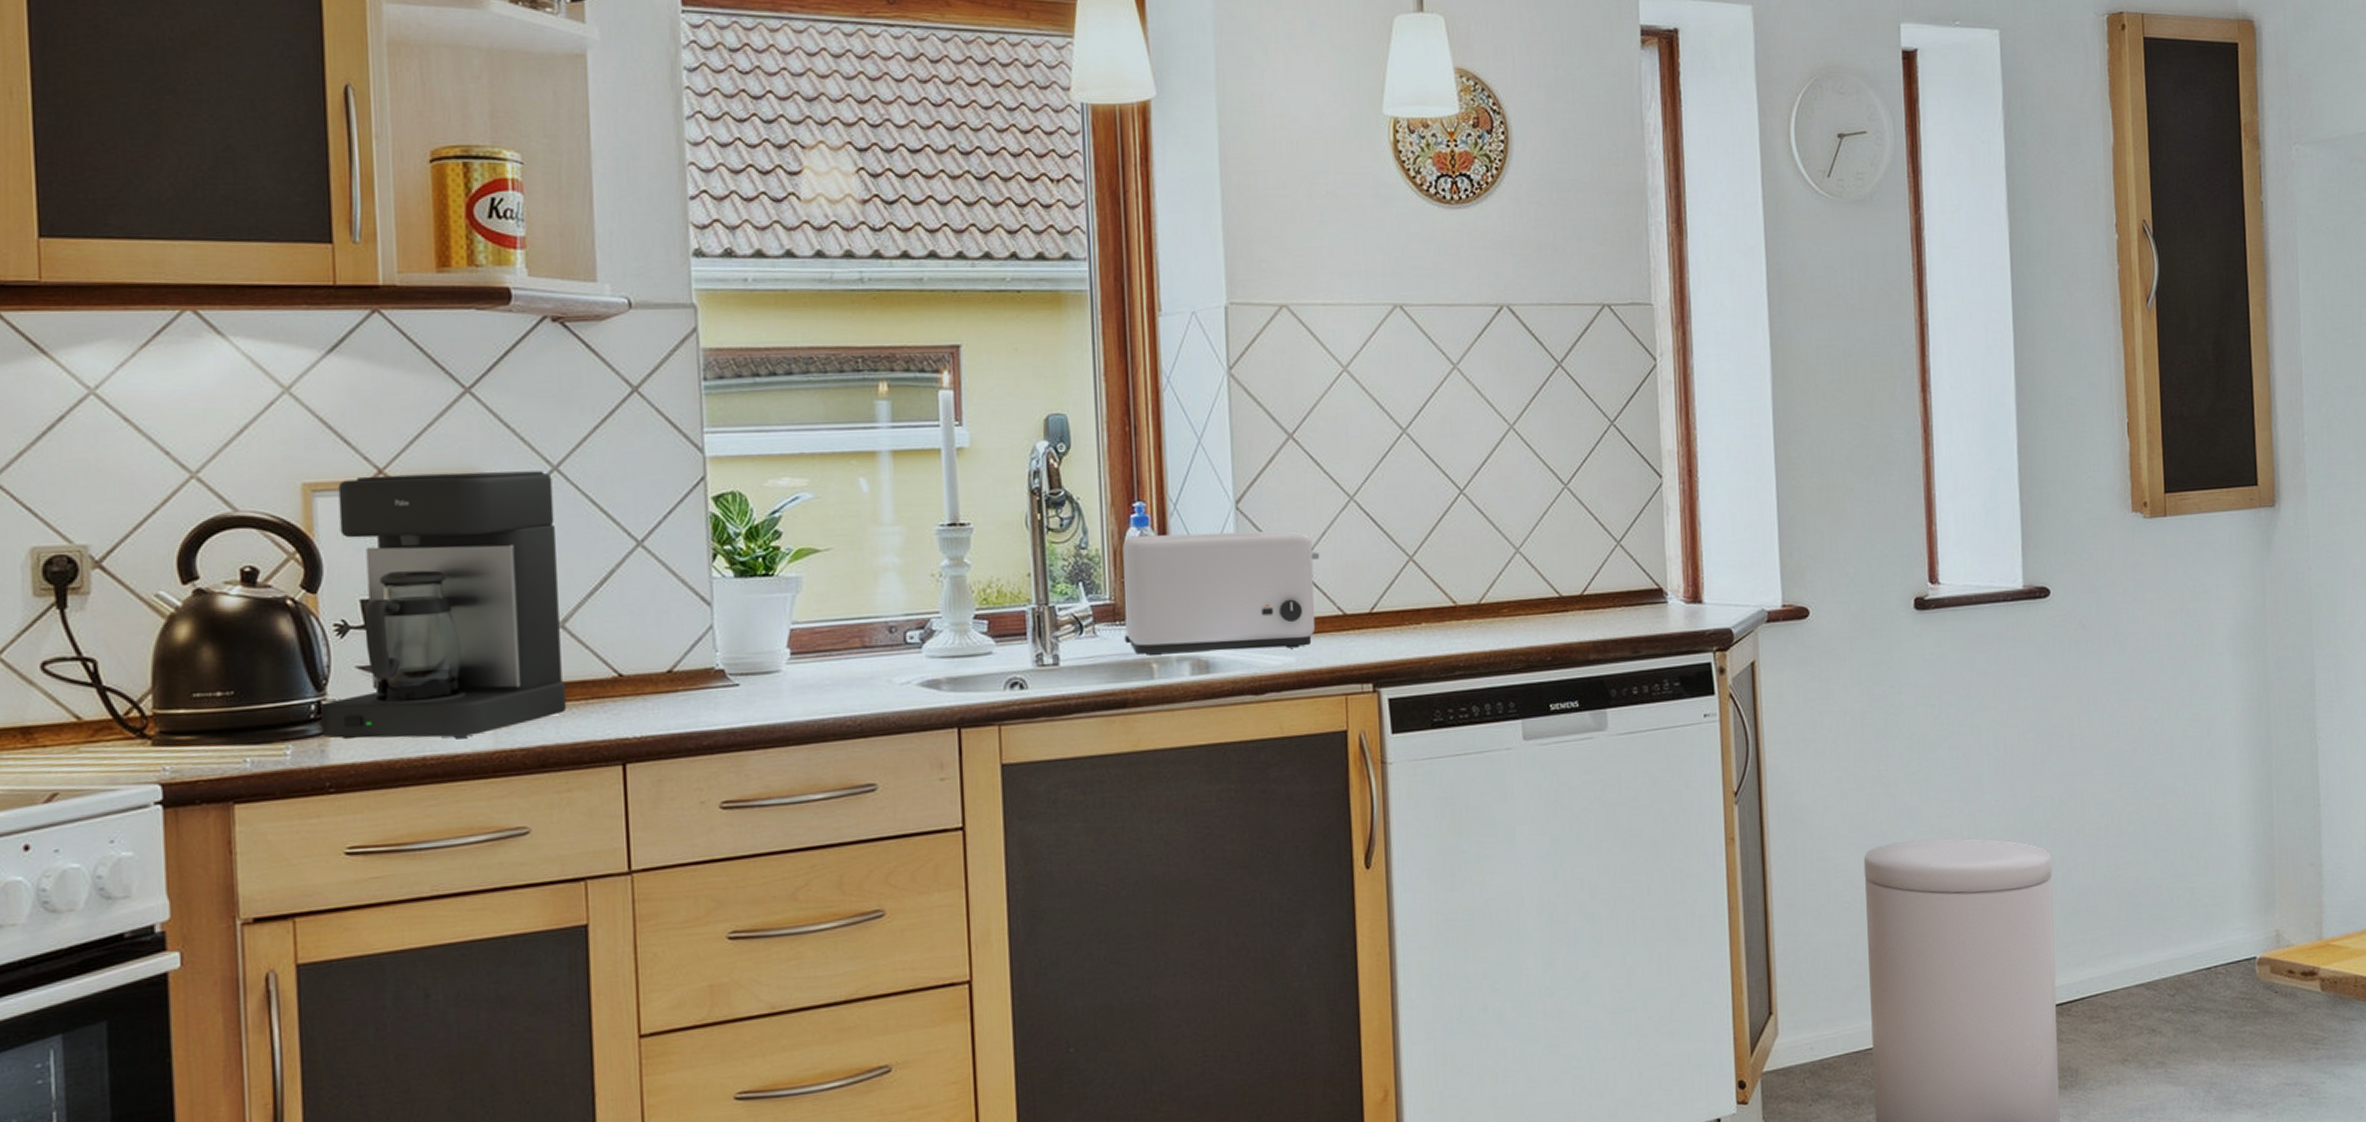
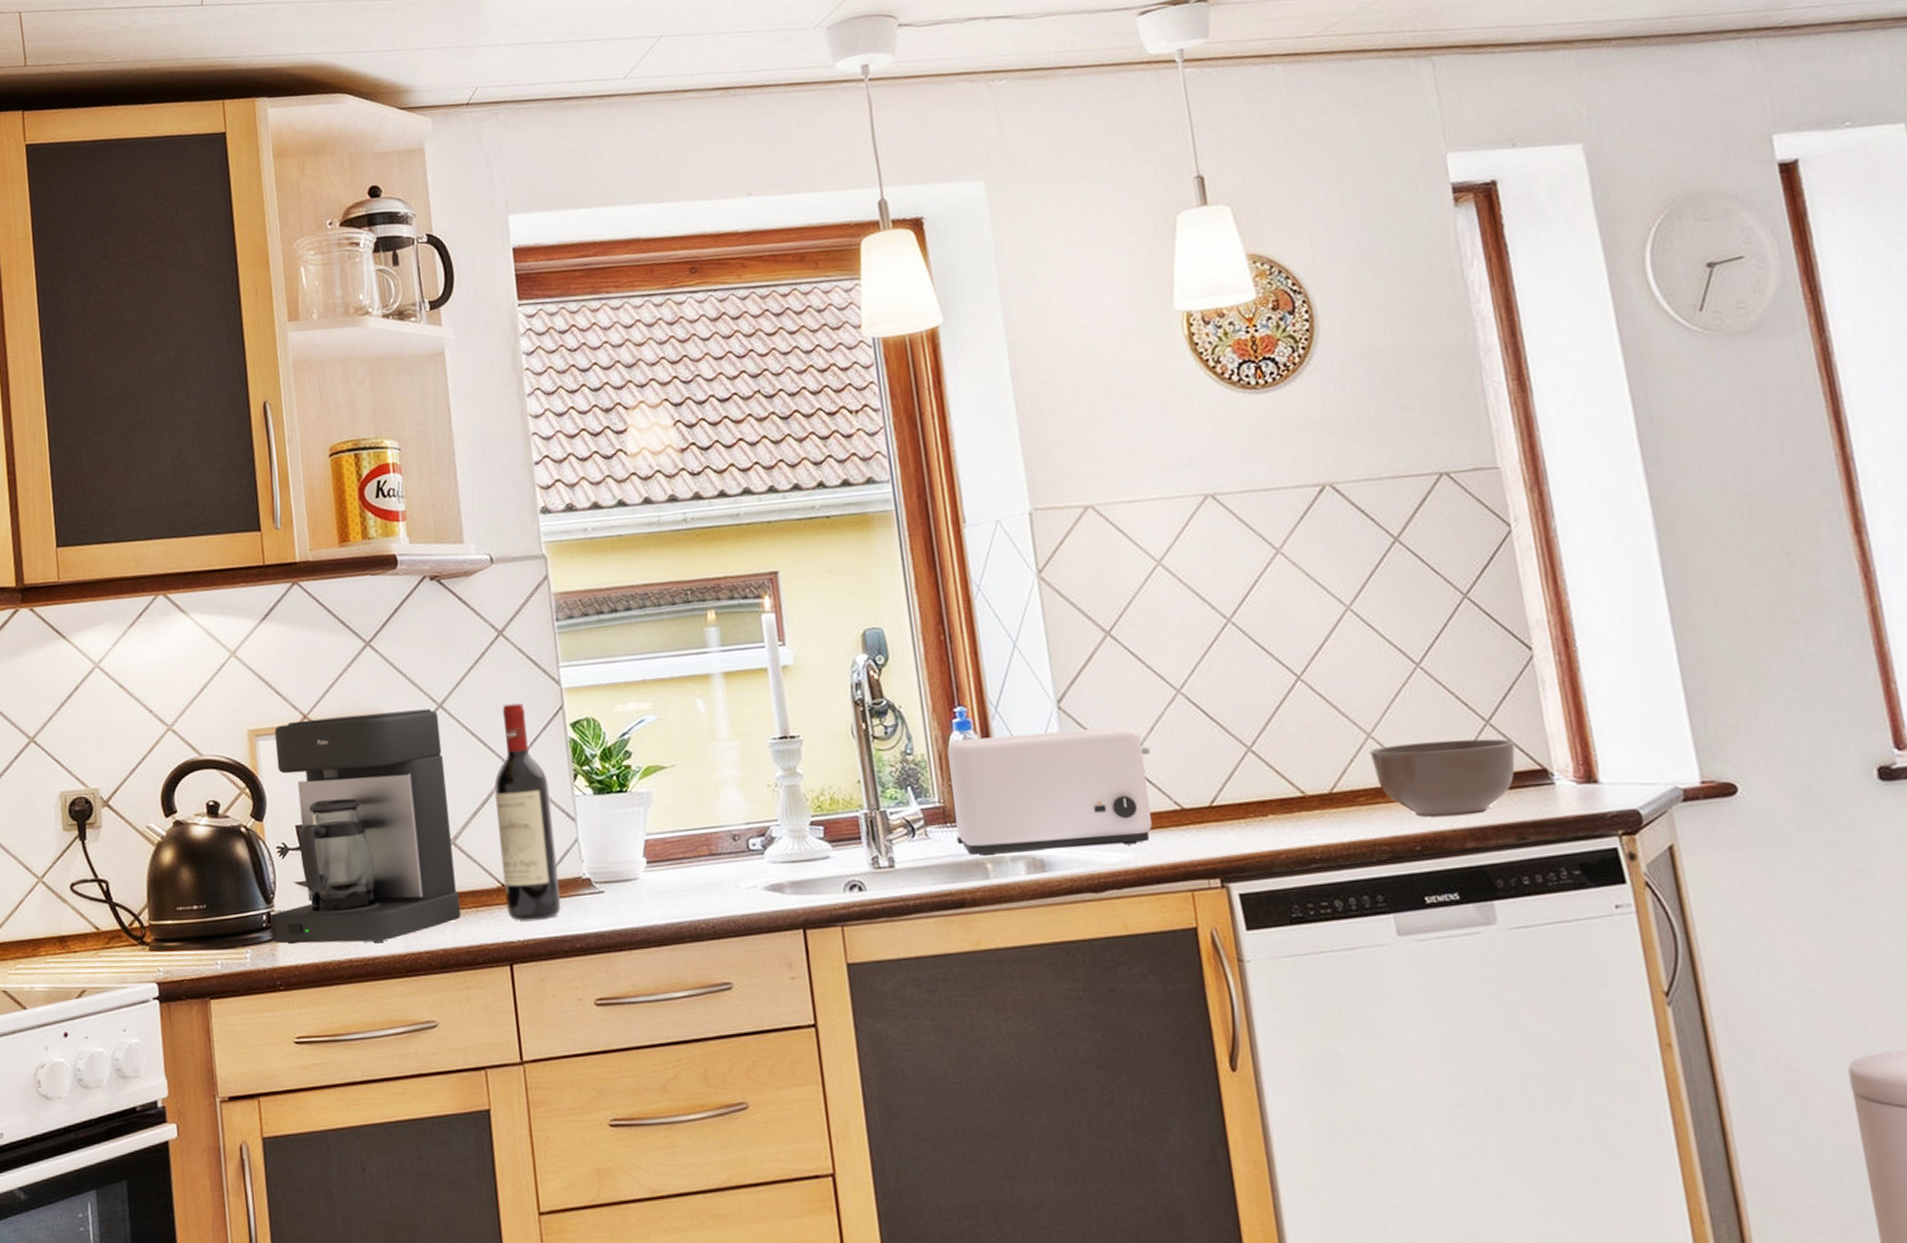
wine bottle: none [616,471,688,715] -> present [494,703,561,921]
bowl: none [1516,558,1639,630] -> present [1369,739,1516,817]

